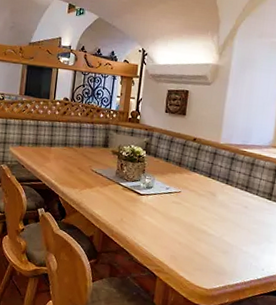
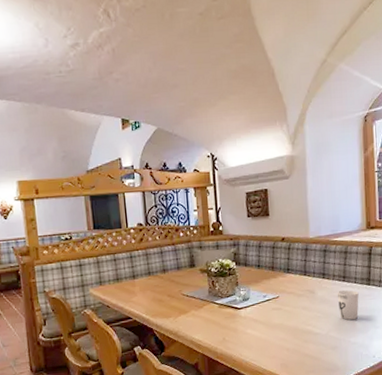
cup: none [236,199,259,230] -> present [337,290,359,320]

